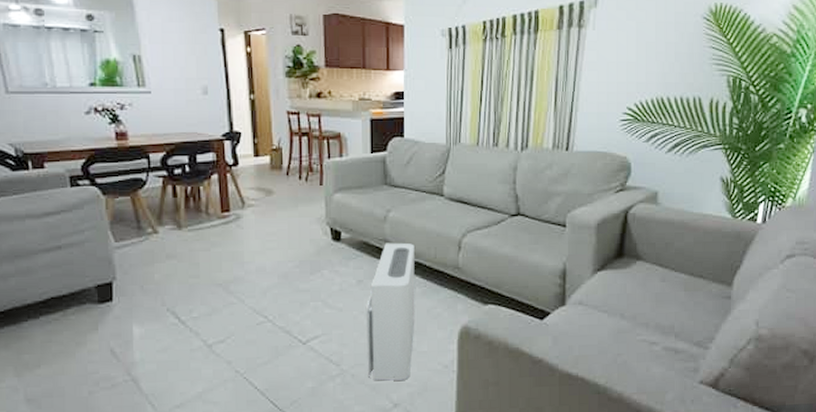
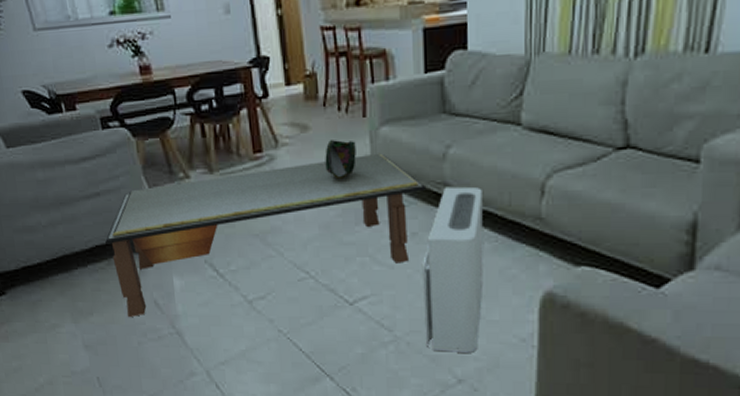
coffee table: none [62,215,371,368] -> present [105,153,427,318]
decorative bowl: none [286,203,313,235] -> present [325,140,357,178]

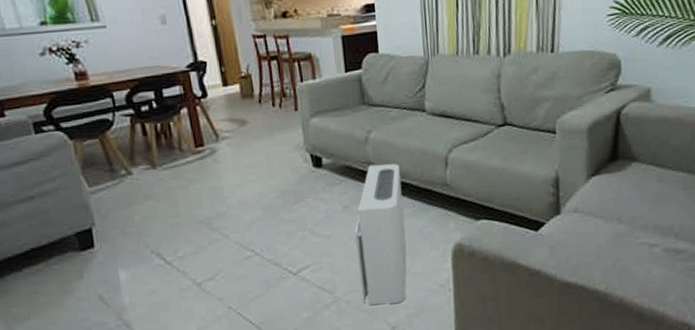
coffee table: present [105,153,427,318] -> none [42,140,354,317]
decorative bowl: present [325,140,357,178] -> none [263,131,292,165]

